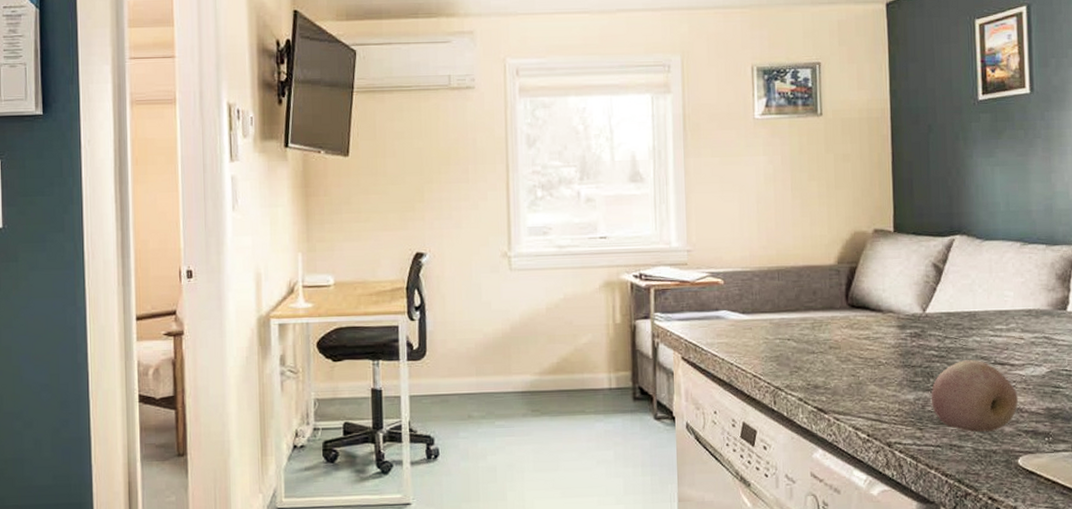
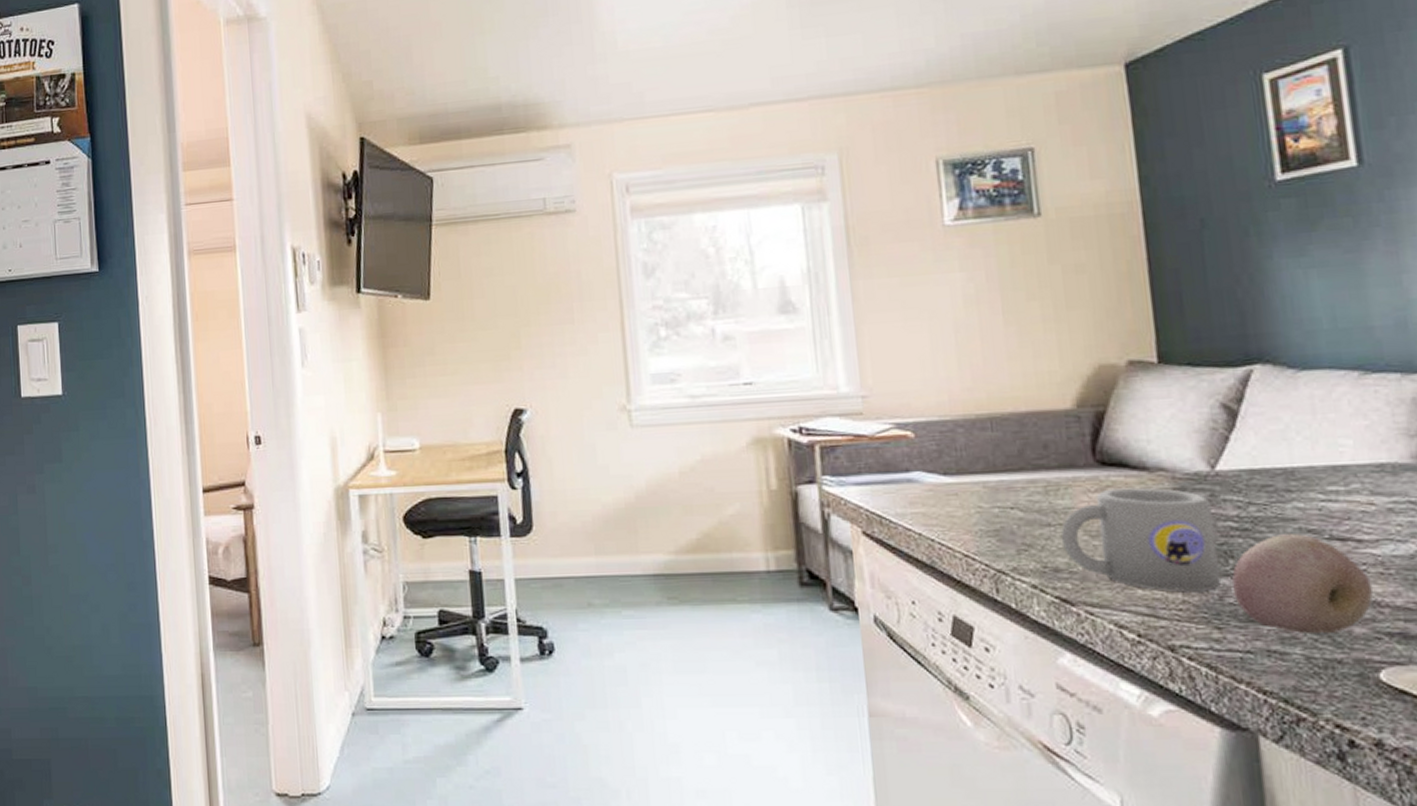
mug: none [821,325,924,402] -> present [1061,487,1221,591]

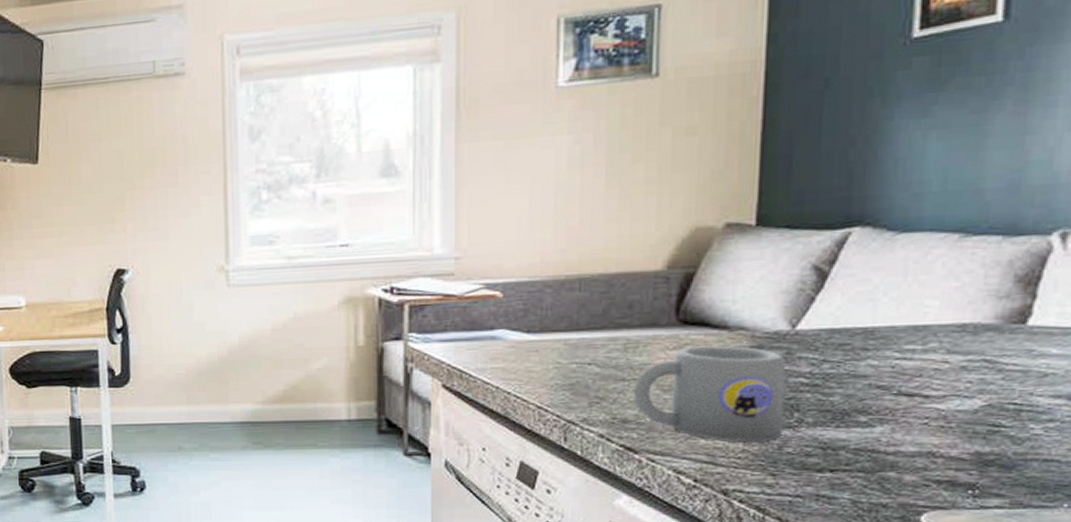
fruit: present [1232,534,1373,634] -> none [794,389,930,481]

